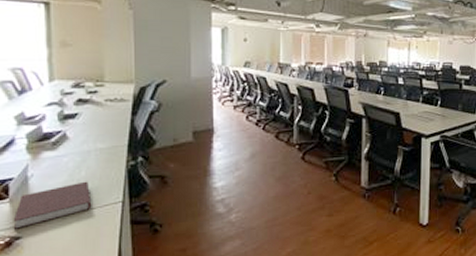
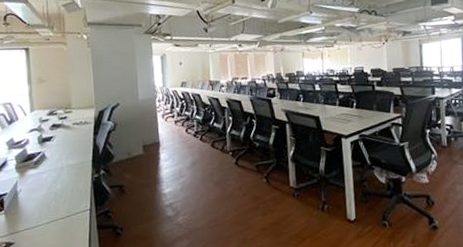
notebook: present [13,181,92,229] -> none [7,193,67,236]

